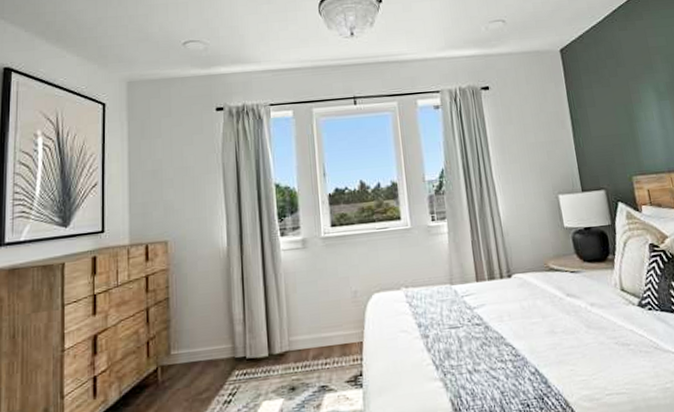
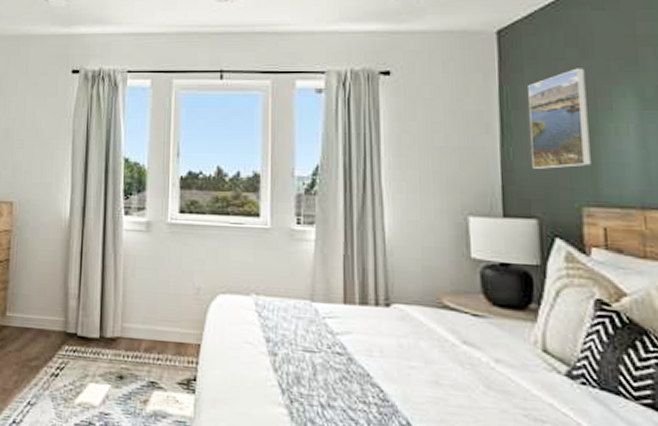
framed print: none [586,73,633,152] -> present [528,68,591,169]

